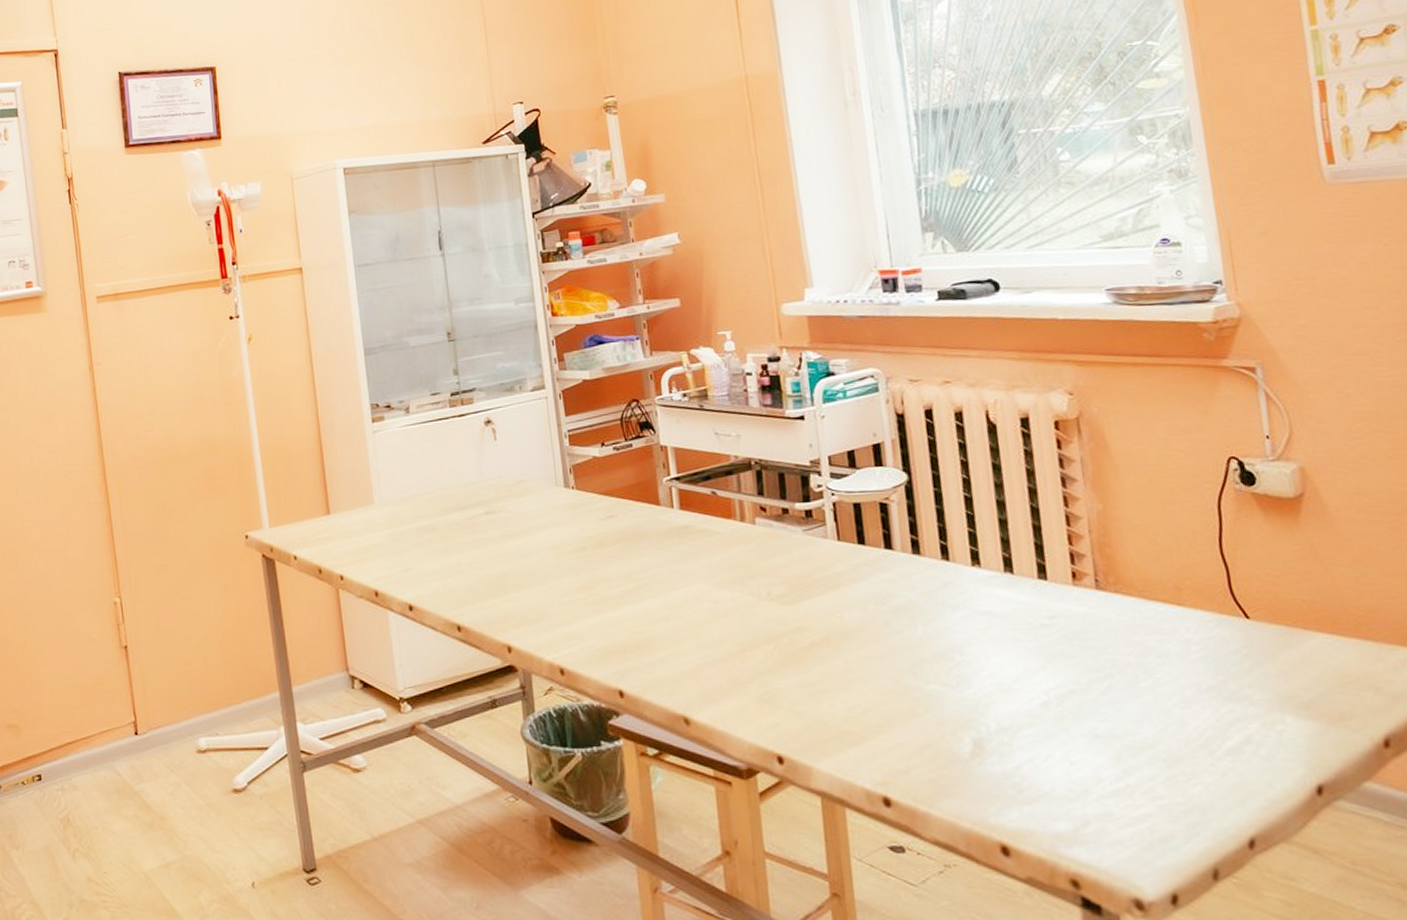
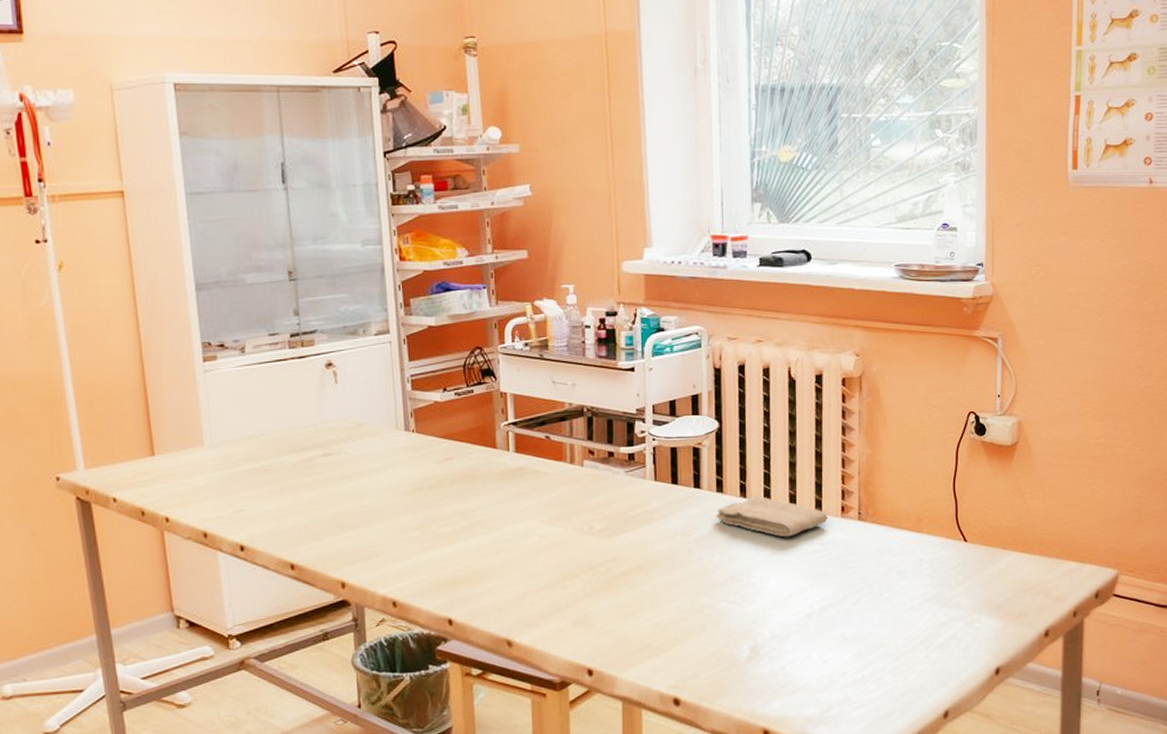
washcloth: none [914,559,1056,608] -> present [716,496,828,537]

